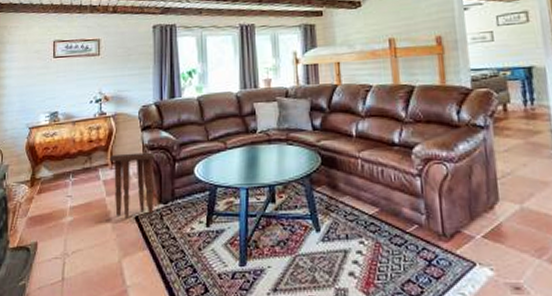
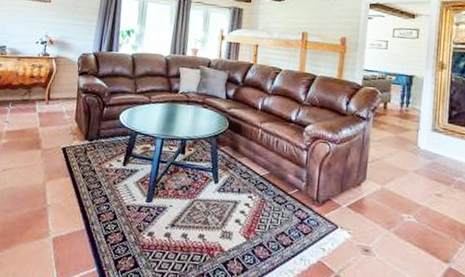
side table: present [109,152,156,219] -> none [46,91,89,149]

